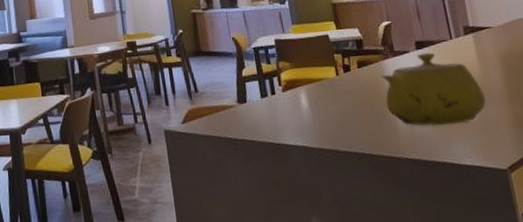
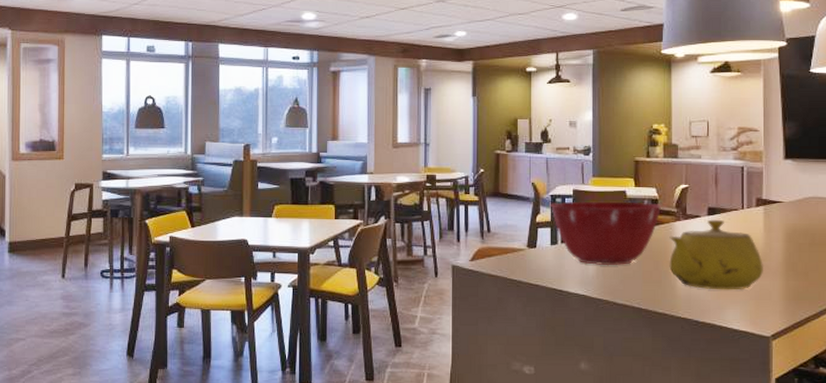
mixing bowl: none [253,43,368,114] -> present [550,201,662,266]

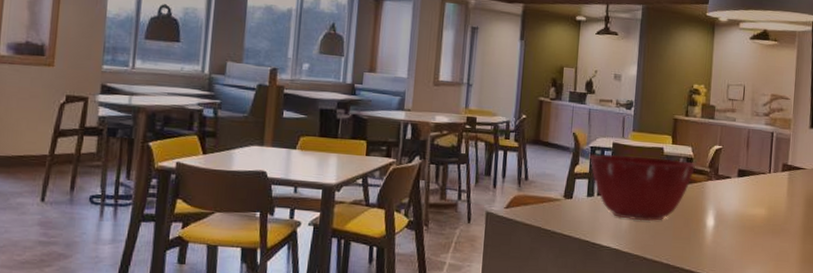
teapot: present [669,219,763,290] -> none [698,181,784,251]

